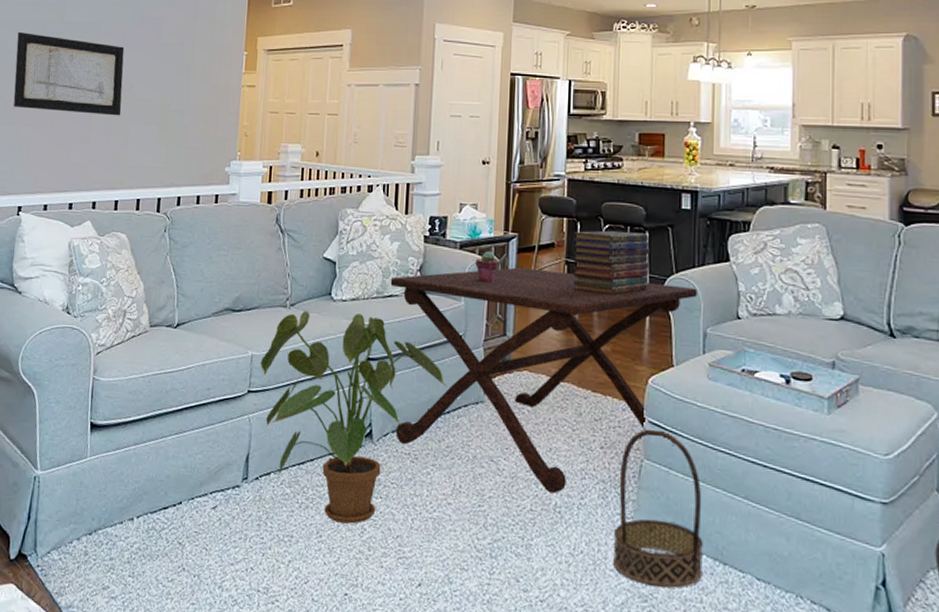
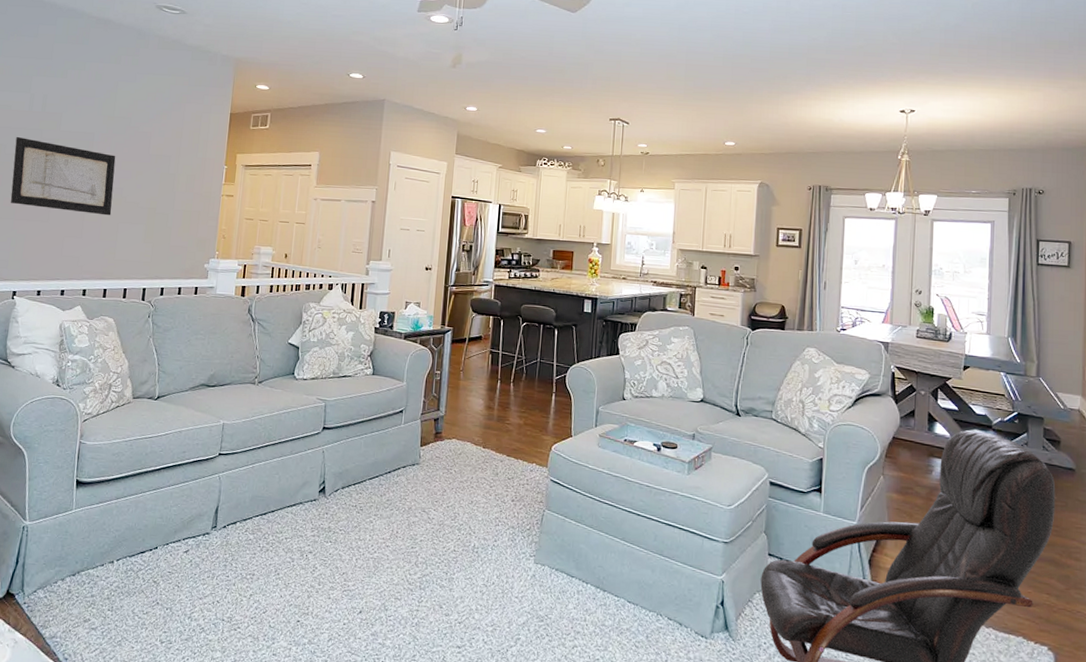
house plant: present [260,310,447,524] -> none [230,387,389,564]
side table: present [390,267,697,494] -> none [345,355,593,538]
potted succulent: present [475,251,498,283] -> none [416,342,436,368]
book stack: present [571,230,650,295] -> none [495,327,558,379]
basket: present [612,430,703,589] -> none [517,486,589,611]

